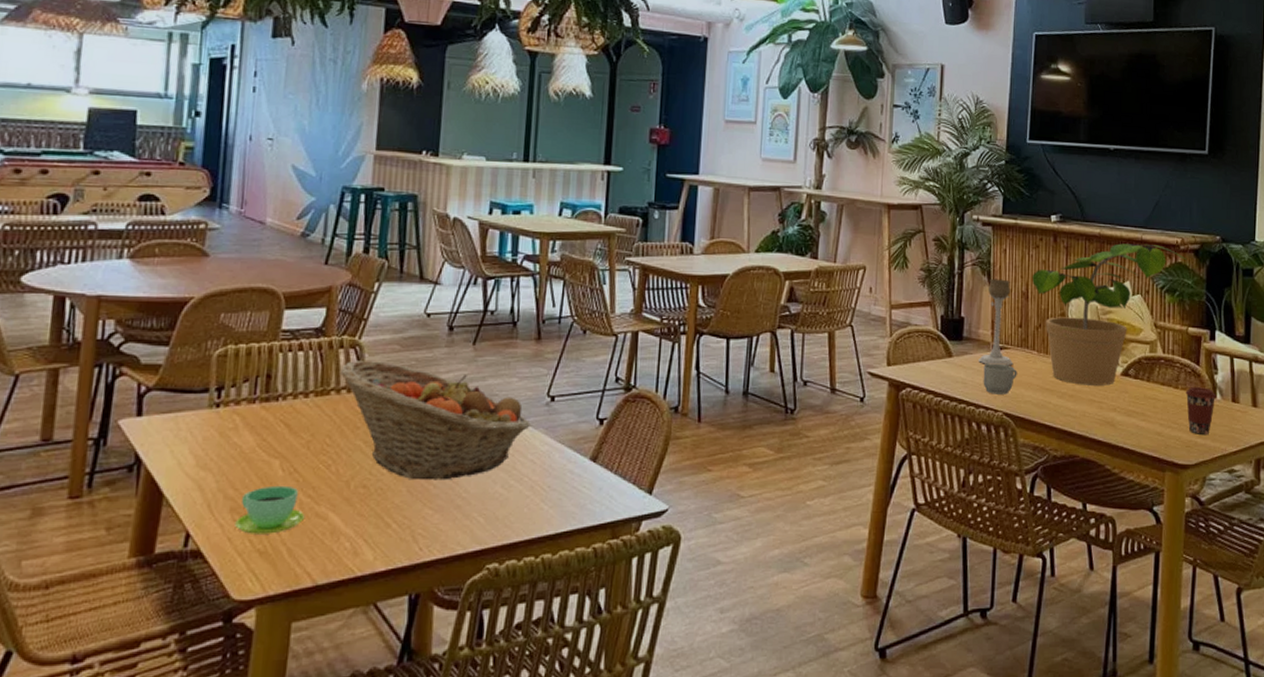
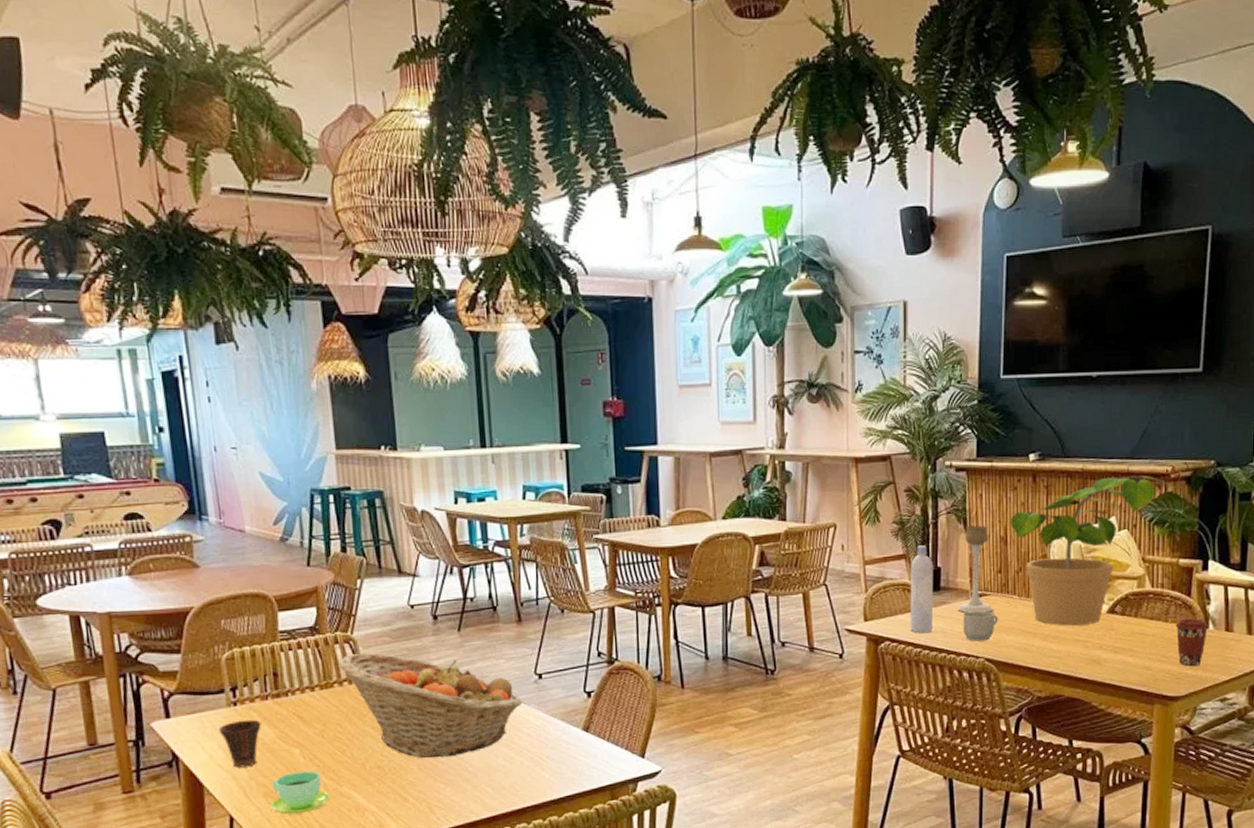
cup: none [193,424,243,477] -> present [218,719,261,768]
bottle: none [932,294,957,383] -> present [910,545,934,634]

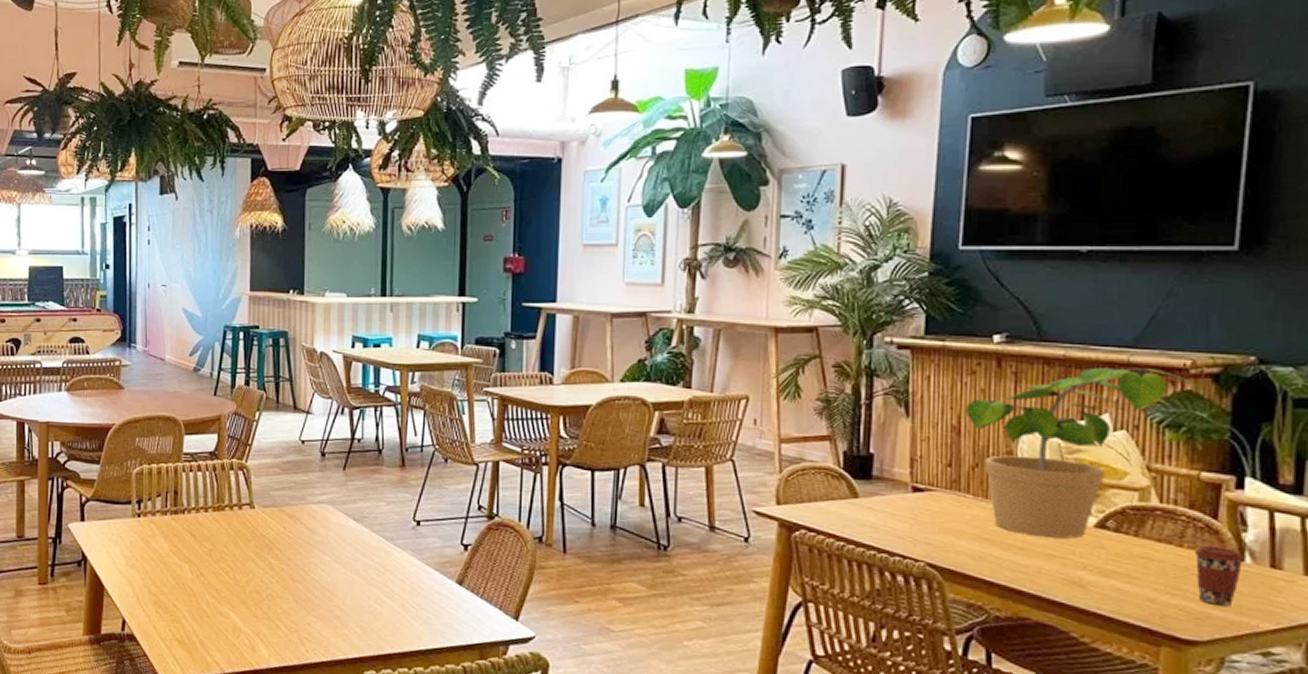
cup: present [218,719,261,768] -> none [122,531,159,576]
cup: present [270,770,331,815] -> none [158,585,212,627]
fruit basket: present [339,653,523,759] -> none [232,481,399,592]
bottle: present [910,545,934,634] -> none [832,427,865,526]
candle holder: present [958,525,994,613] -> none [893,410,941,511]
mug: present [963,610,998,641] -> none [899,506,945,543]

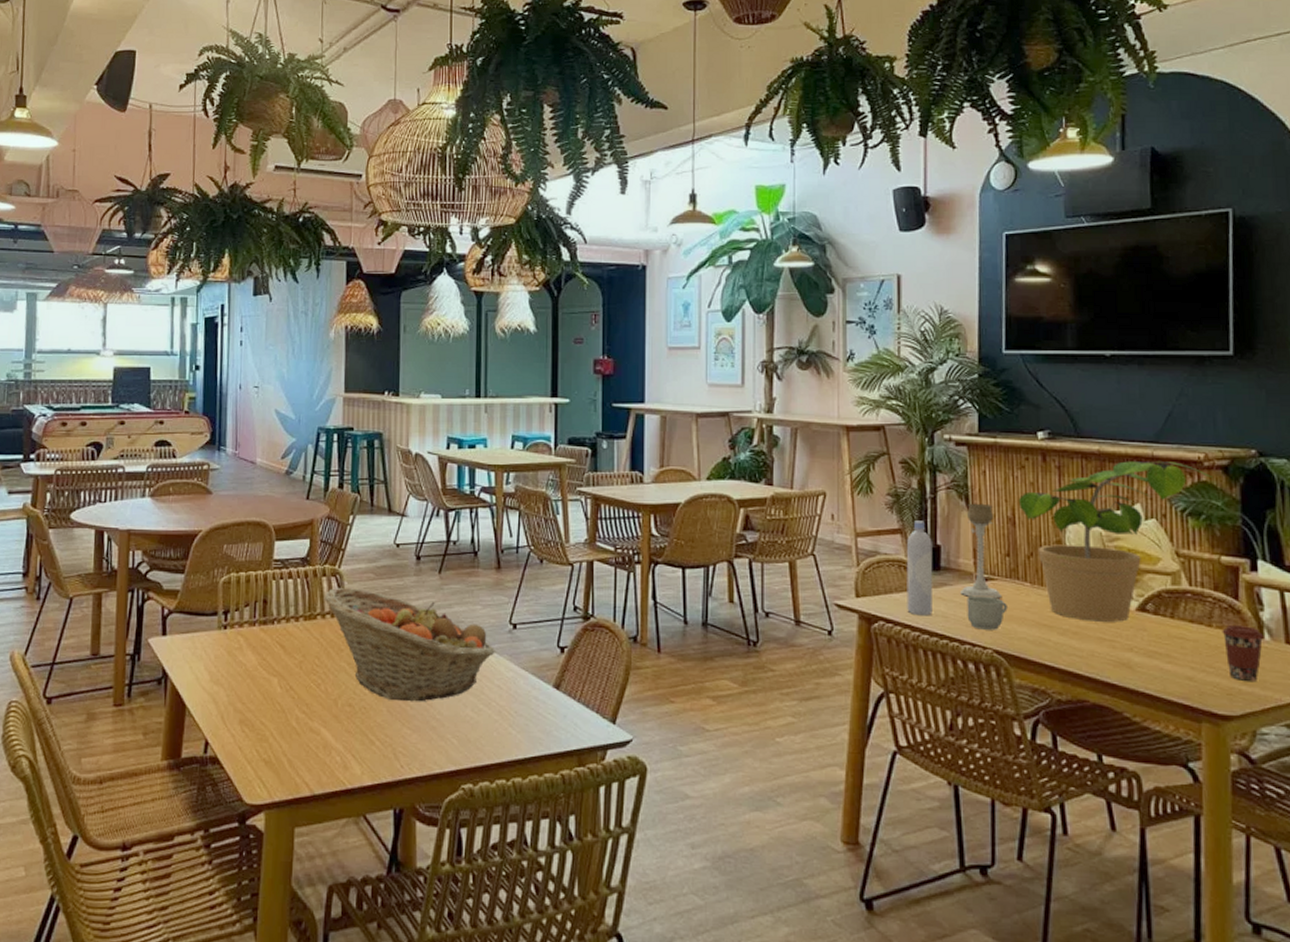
fruit basket: none [232,481,399,592] -> present [324,588,495,702]
bottle: none [832,427,865,526] -> present [906,521,933,616]
candle holder: none [893,410,941,511] -> present [960,503,1003,599]
mug: none [899,506,945,543] -> present [967,595,1008,630]

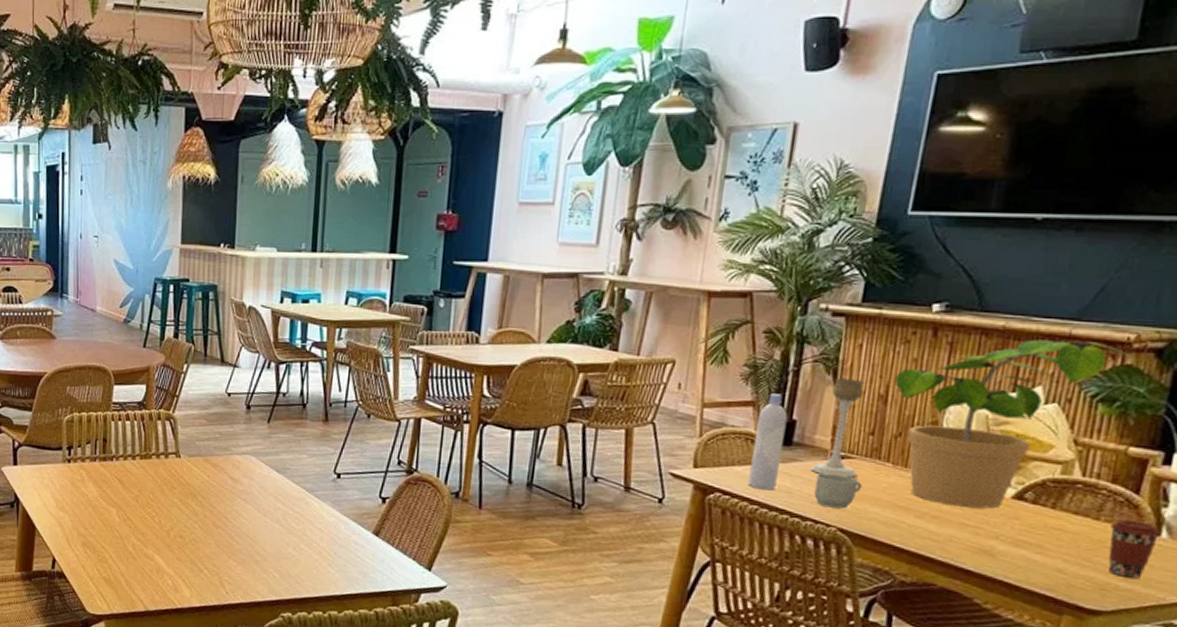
fruit basket: present [324,588,495,702] -> none [159,431,319,539]

